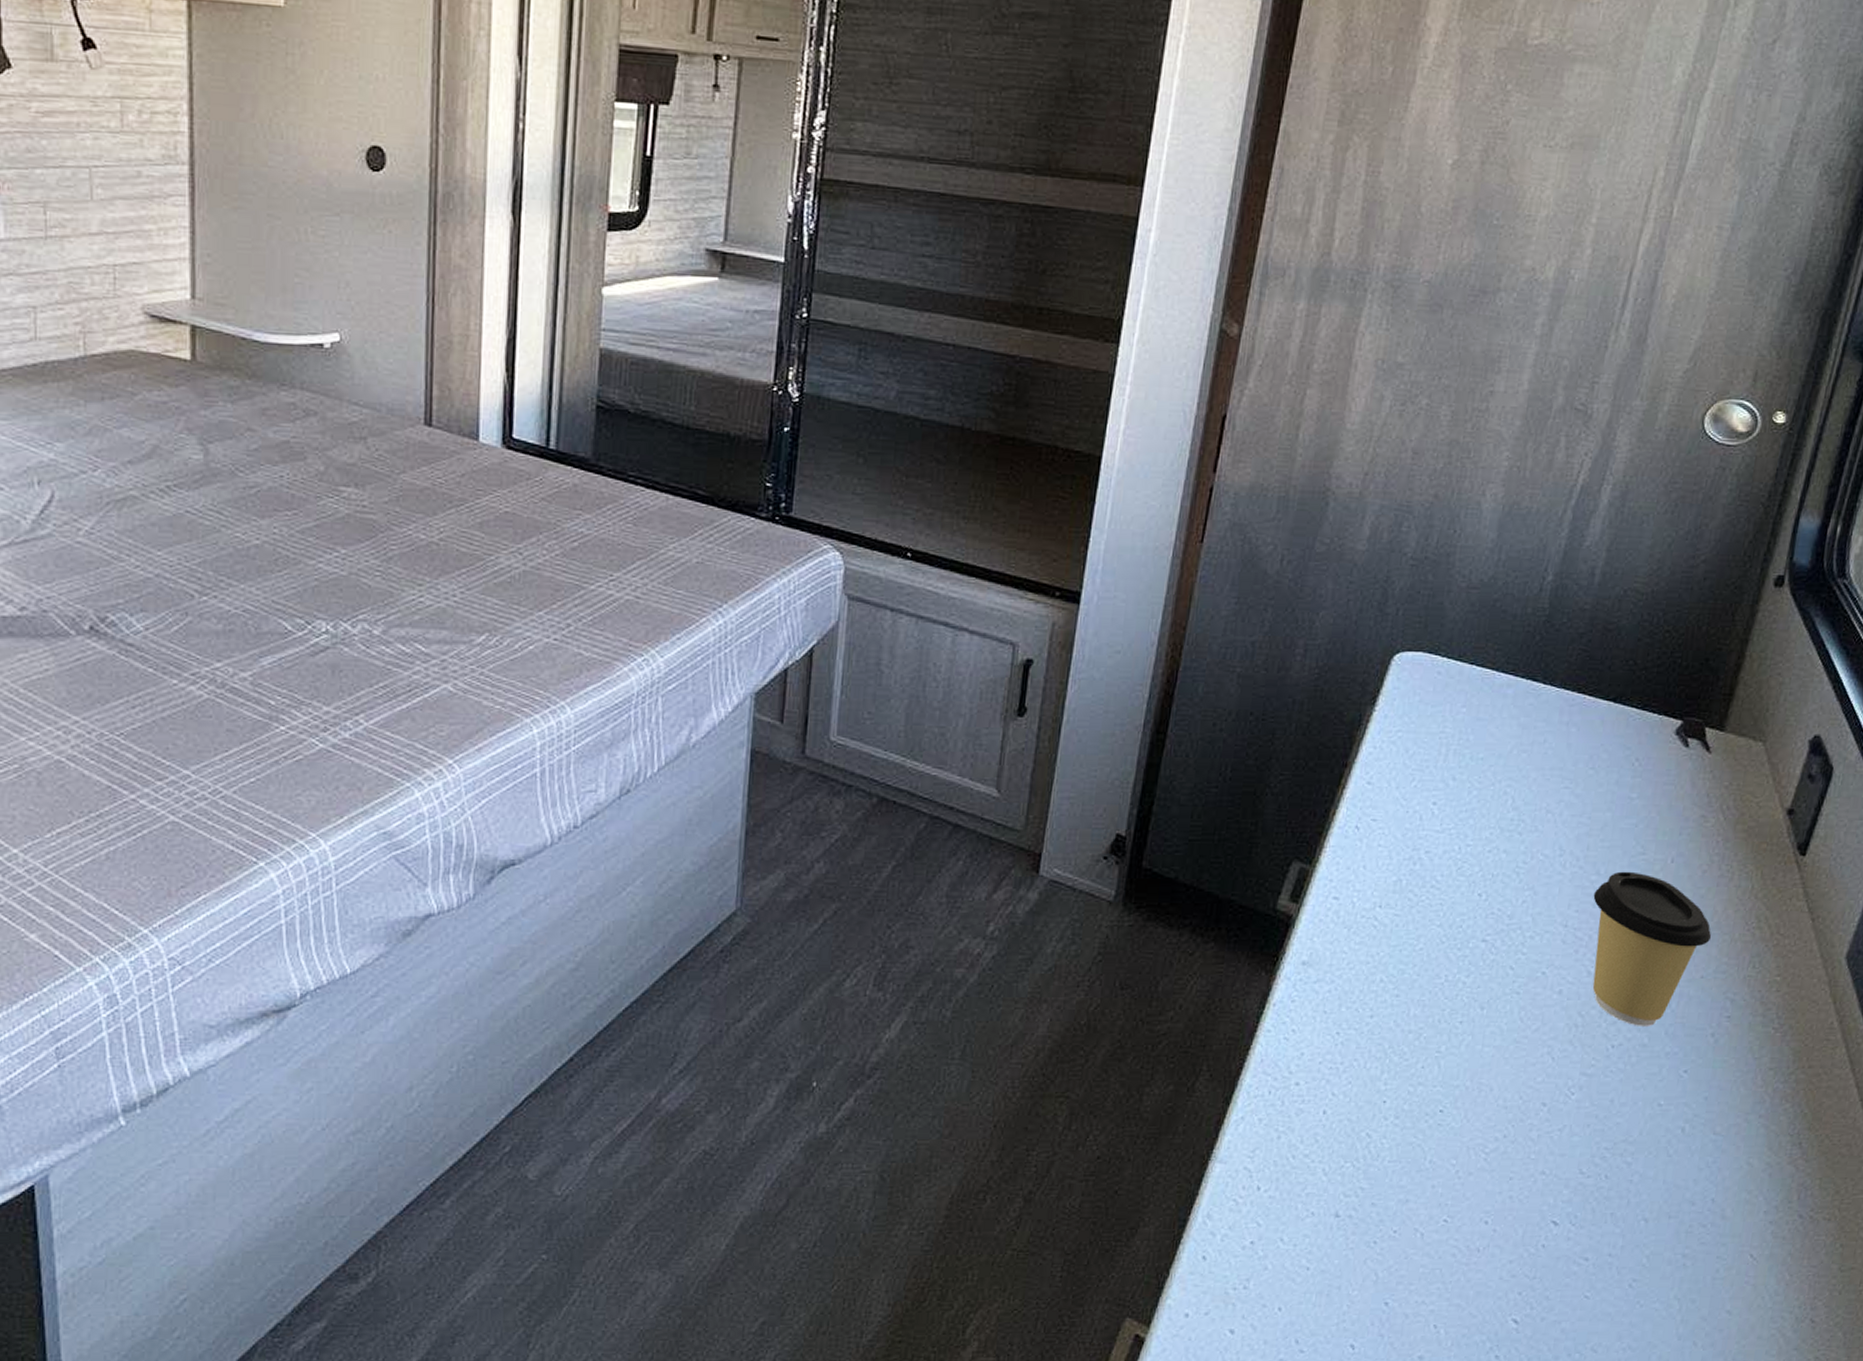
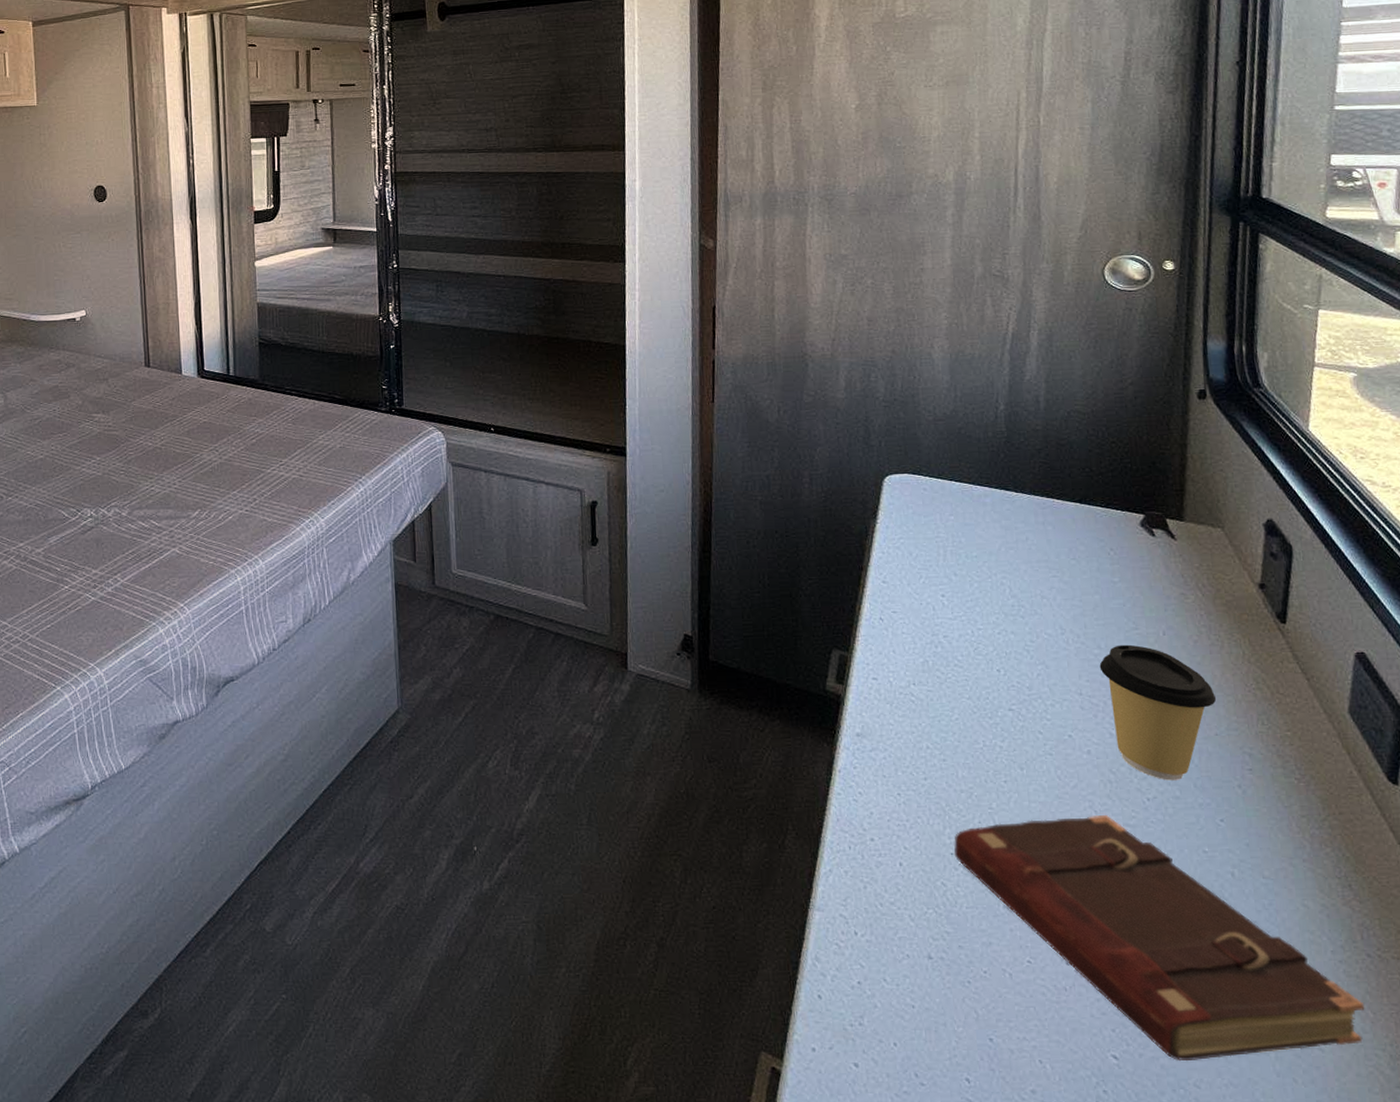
book: none [1386,1063,1784,1324] -> present [953,815,1365,1060]

